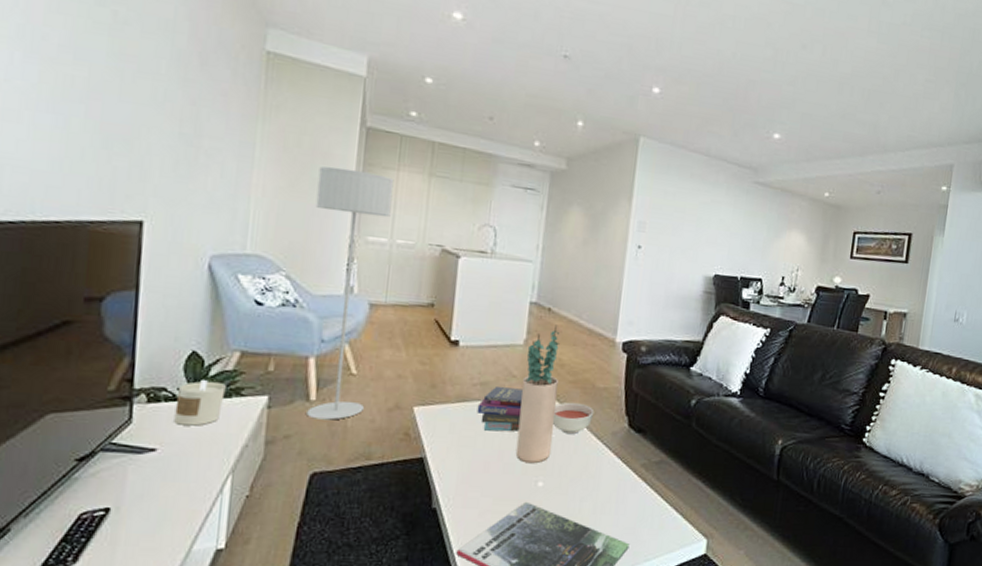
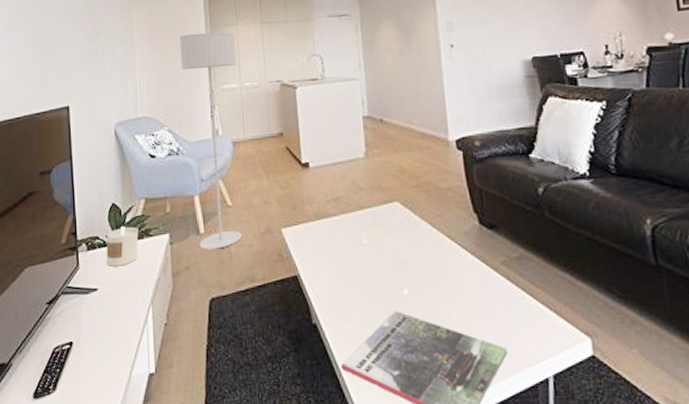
books: present [477,387,523,431] -> none [335,200,376,244]
vase: present [515,325,559,464] -> none [368,134,410,272]
bowl: present [553,402,595,435] -> none [404,206,443,239]

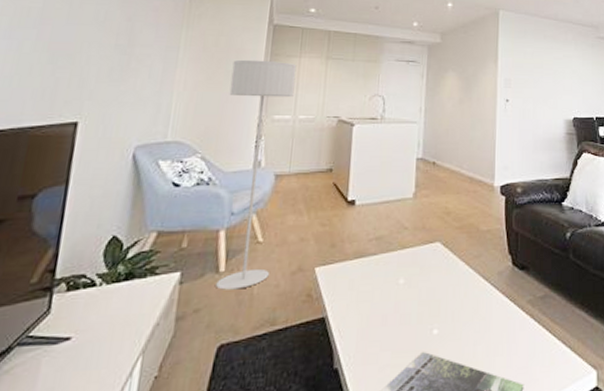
candle: present [106,226,139,267] -> none [90,263,142,310]

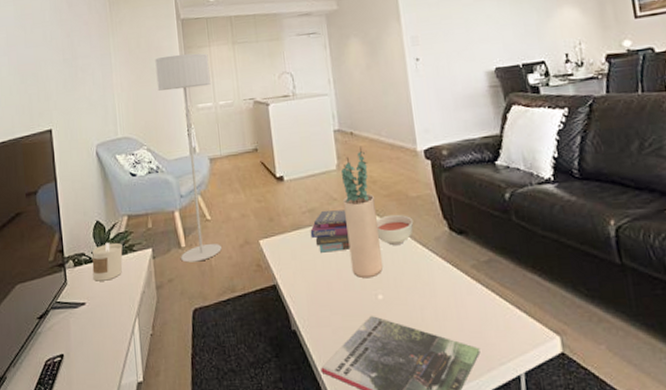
candle: none [90,263,142,310] -> present [92,242,123,281]
books: none [373,239,415,284] -> present [310,210,351,253]
vase: none [410,176,446,312] -> present [340,146,384,279]
bowl: none [444,247,480,279] -> present [377,214,414,246]

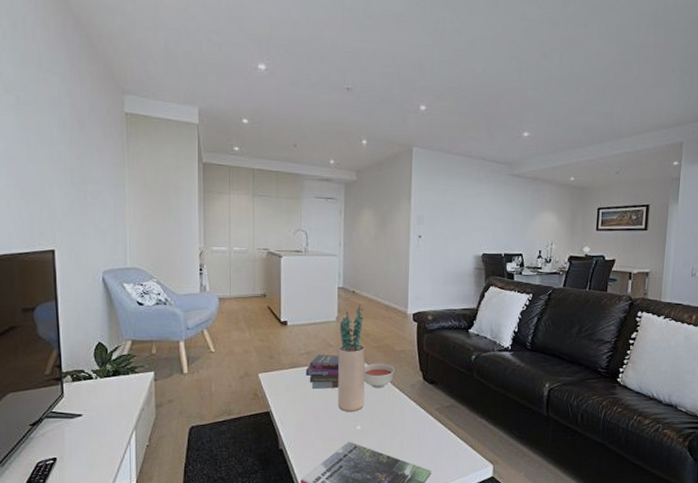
candle: present [92,242,123,281] -> none [91,363,124,397]
floor lamp: present [155,53,222,263] -> none [172,196,227,387]

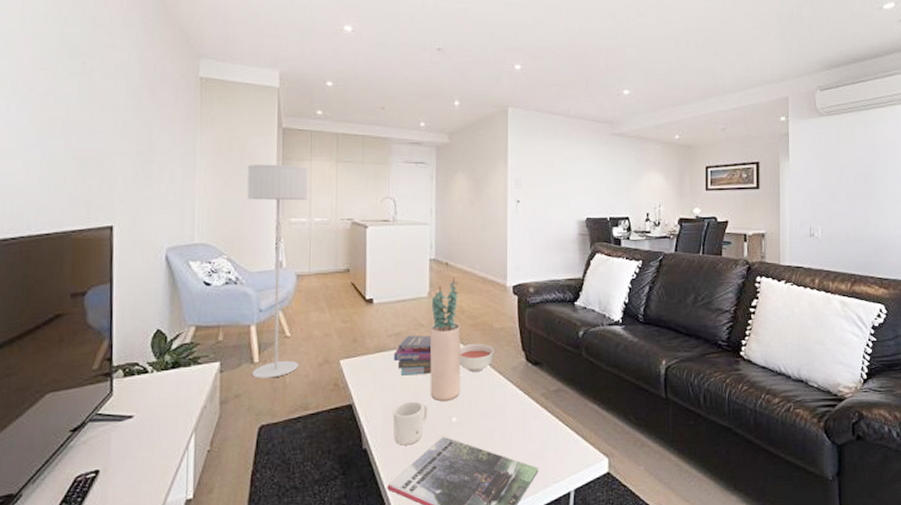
floor lamp: none [172,196,227,387] -> present [247,164,308,379]
mug: none [305,411,336,447] -> present [392,401,428,445]

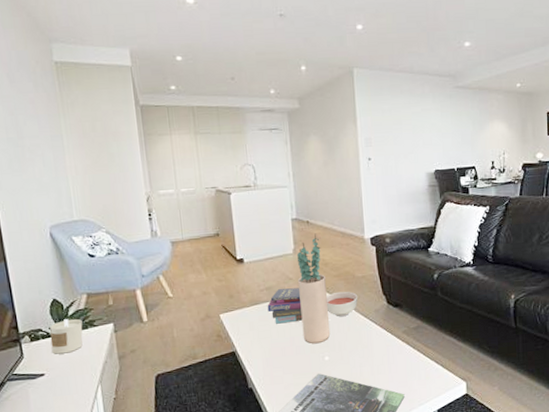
candle: none [146,353,186,394] -> present [50,318,83,354]
floor lamp: present [247,164,308,379] -> none [112,140,183,335]
mug: present [392,401,428,445] -> none [271,345,304,383]

